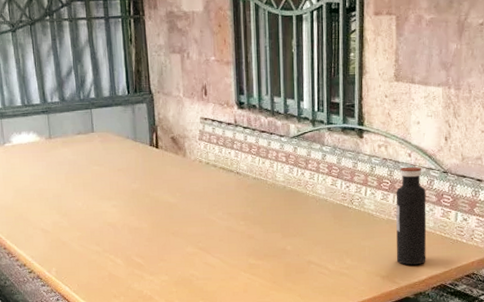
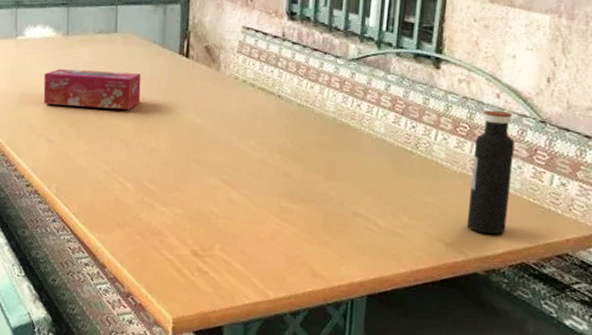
tissue box: none [33,166,121,200] -> present [43,69,142,110]

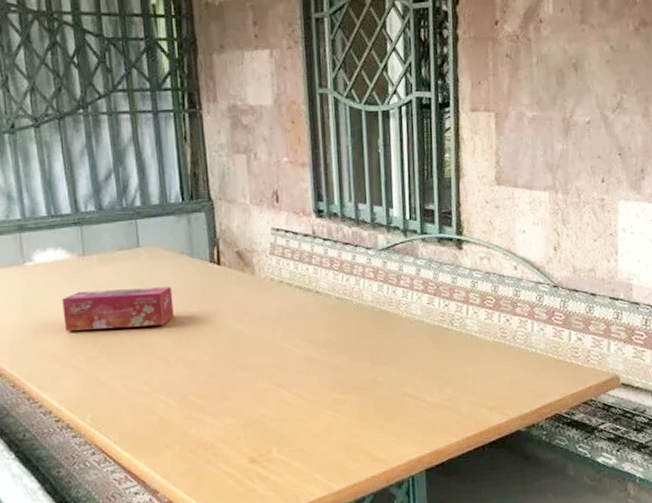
water bottle: present [466,110,515,235] -> none [501,280,538,394]

